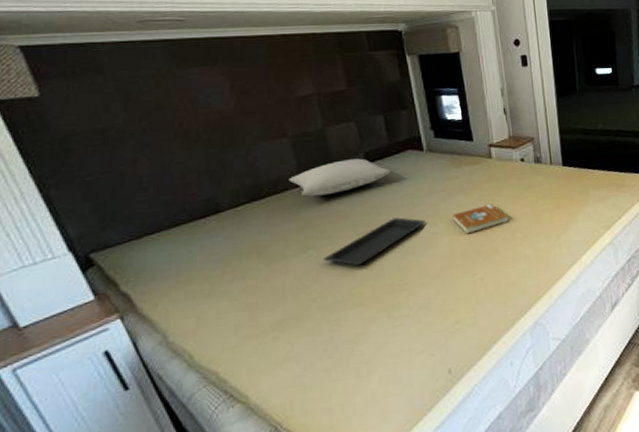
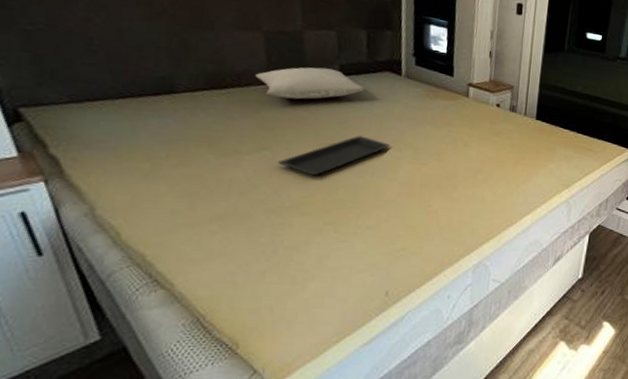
book: present [452,203,508,234] -> none [417,141,473,166]

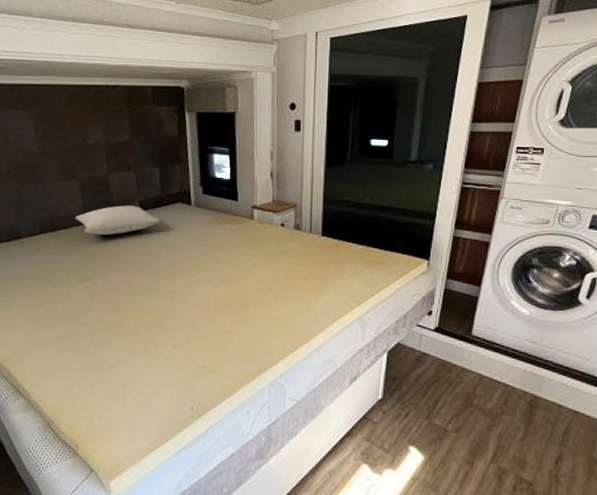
serving tray: present [278,135,390,175] -> none [97,264,186,301]

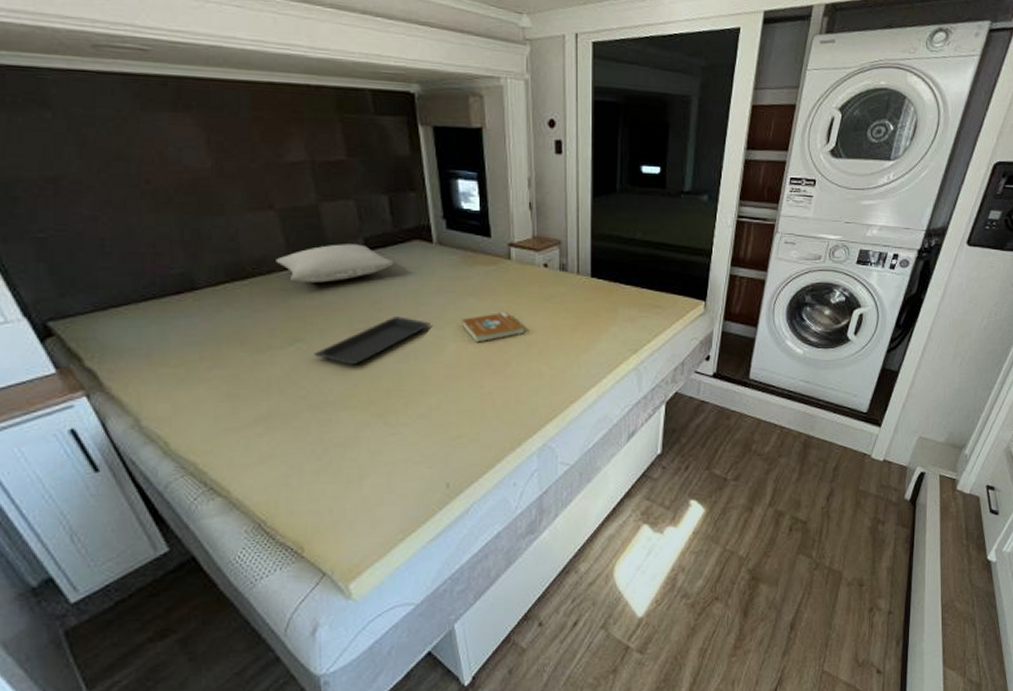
serving tray: none [97,264,186,301] -> present [314,316,430,364]
book: none [210,263,262,289] -> present [461,311,524,343]

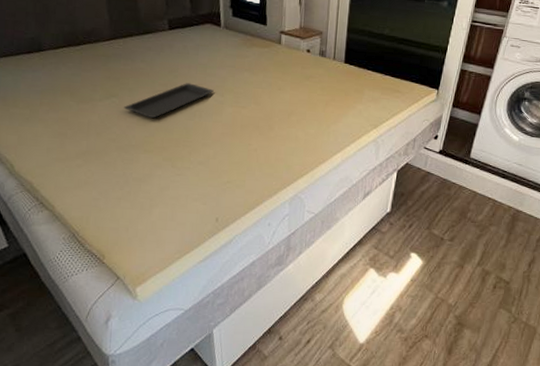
pillow: present [276,244,395,283] -> none [101,23,190,52]
book: present [461,311,524,343] -> none [237,85,287,109]

